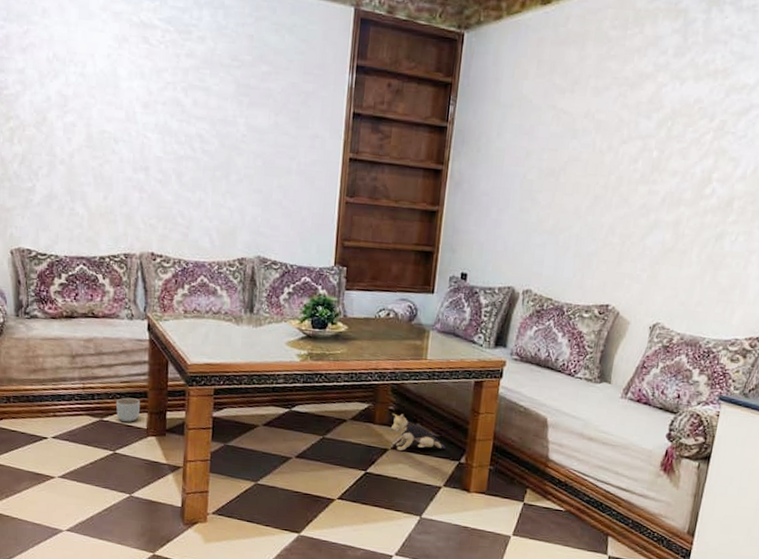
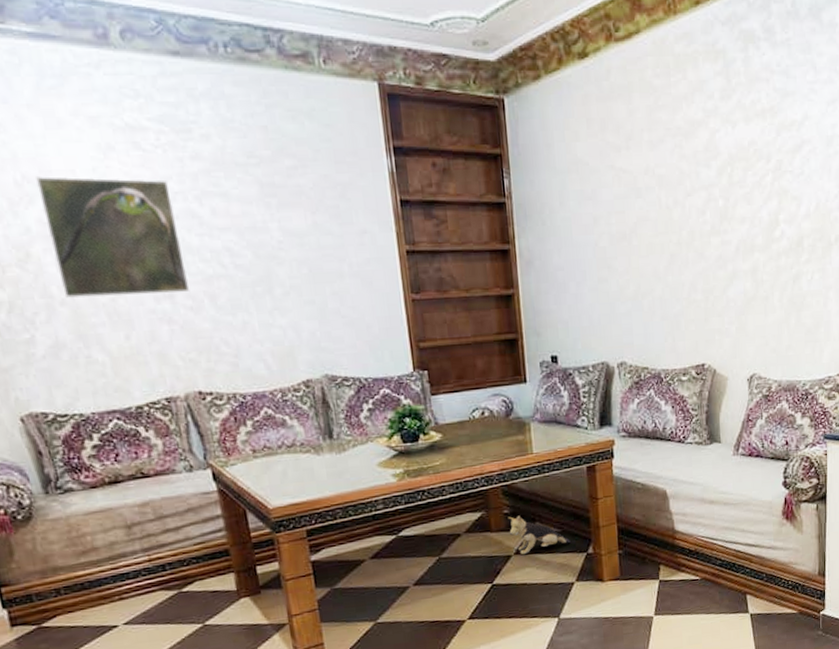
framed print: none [63,56,164,168] -> present [36,176,190,298]
planter: present [115,397,141,422] -> none [192,559,225,588]

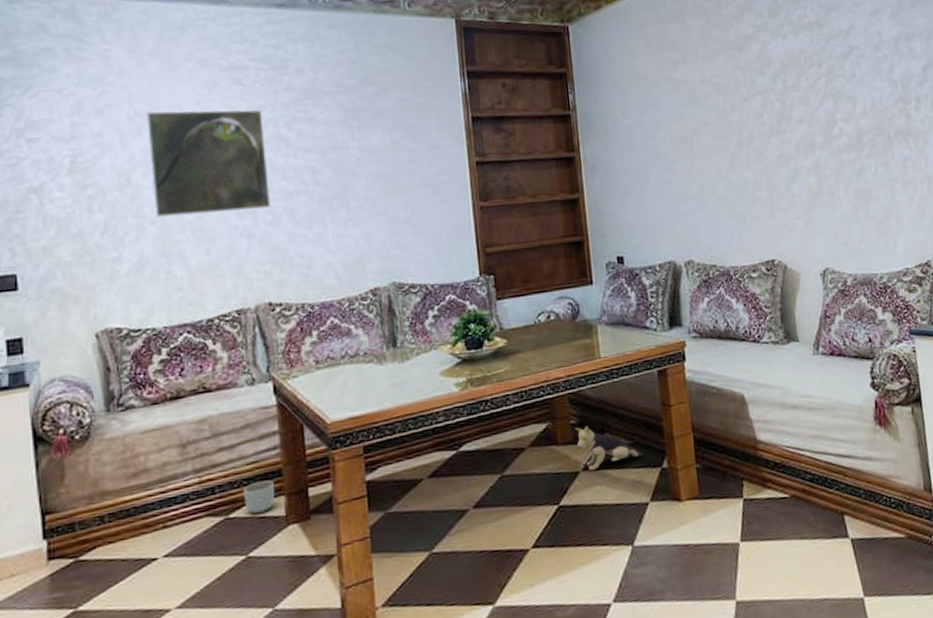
planter: none [192,559,225,588] -> present [243,480,275,514]

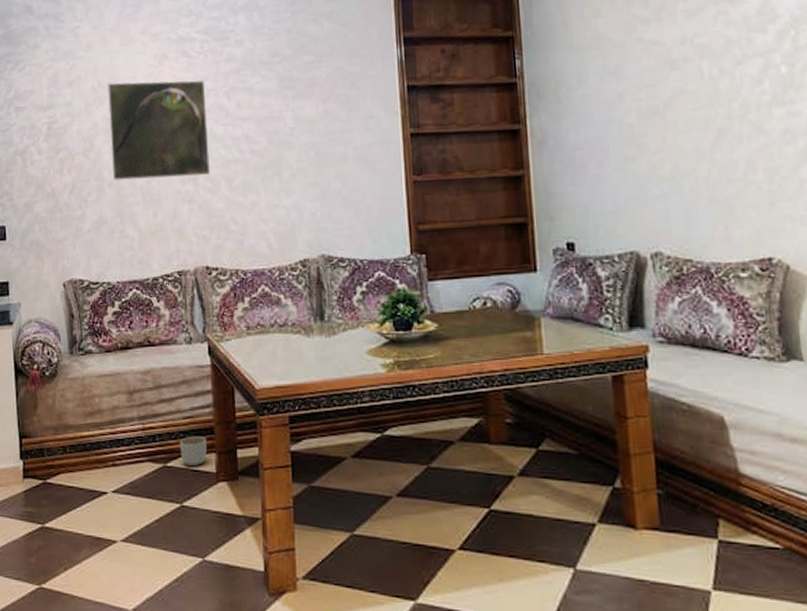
plush toy: present [575,426,643,472] -> none [511,427,591,478]

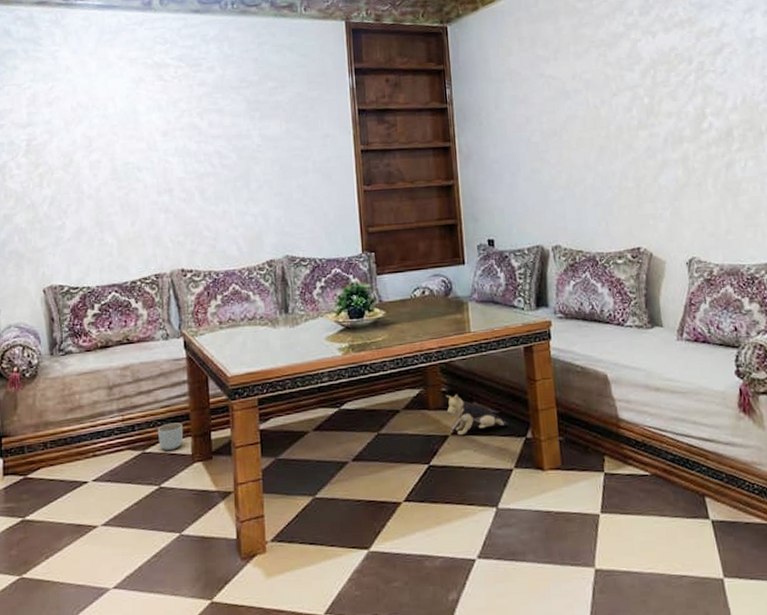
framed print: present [108,80,211,181] -> none [87,102,185,193]
plush toy: none [511,427,591,478] -> present [445,394,508,436]

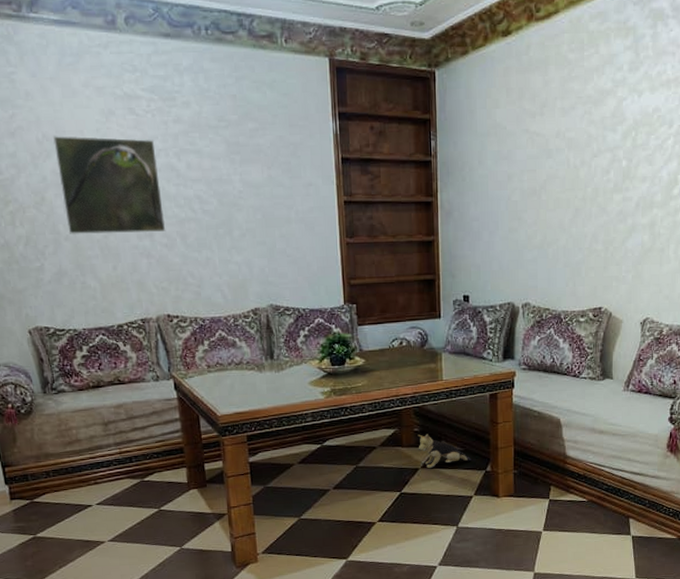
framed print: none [87,102,185,193] -> present [53,136,166,235]
planter: present [157,422,184,450] -> none [153,455,179,479]

